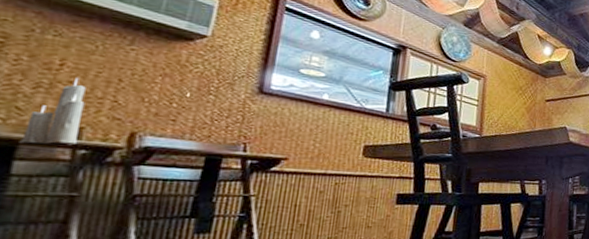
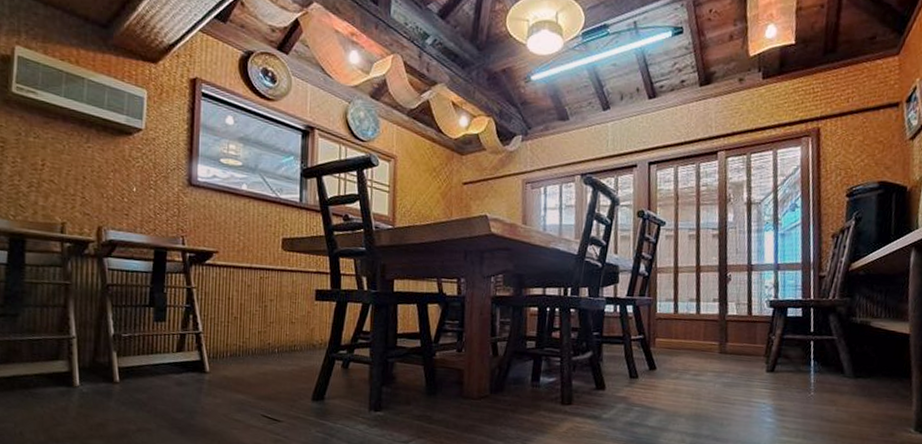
candle: present [19,78,86,147] -> none [26,177,64,240]

